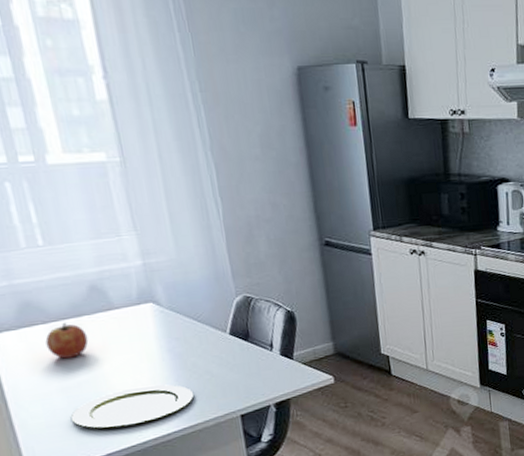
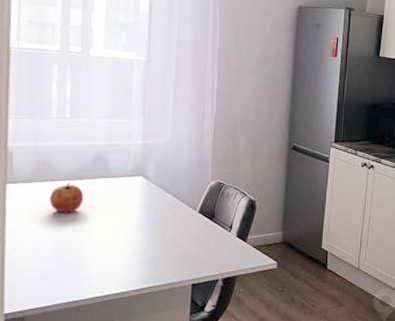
plate: present [70,384,195,429] -> none [52,246,158,279]

